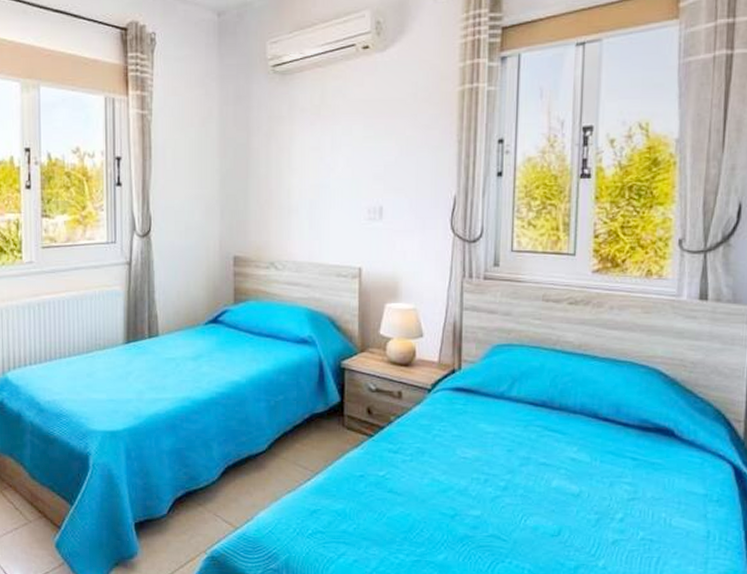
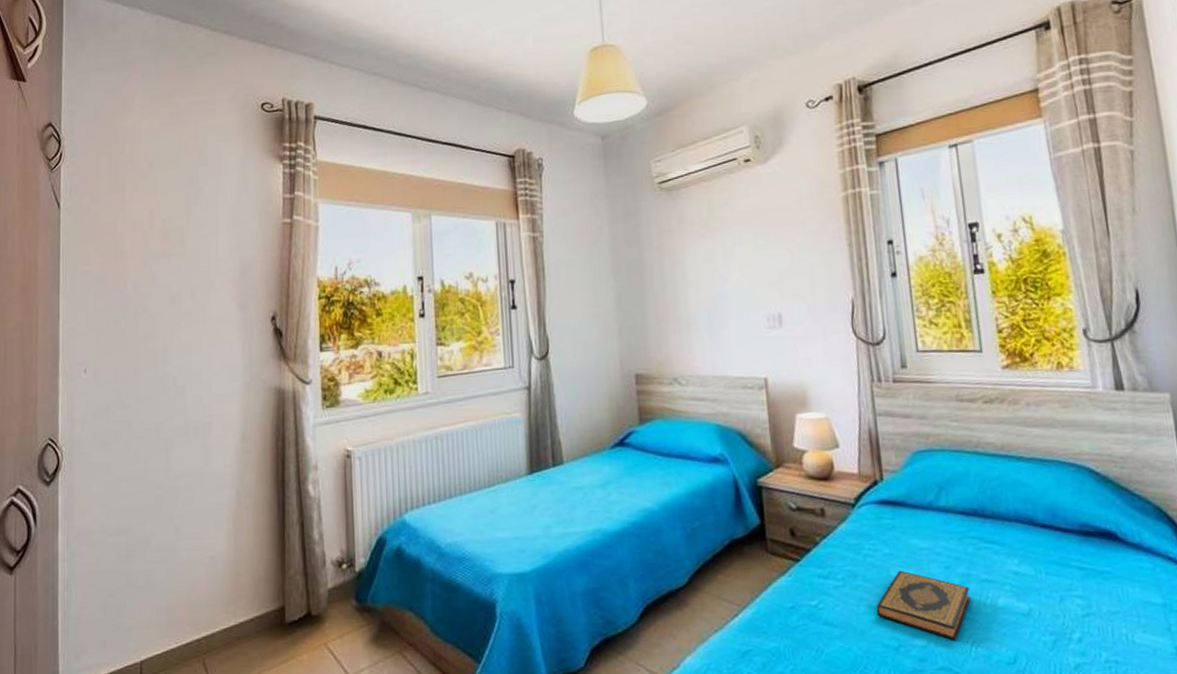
hardback book: none [438,450,527,513] -> present [876,570,971,640]

